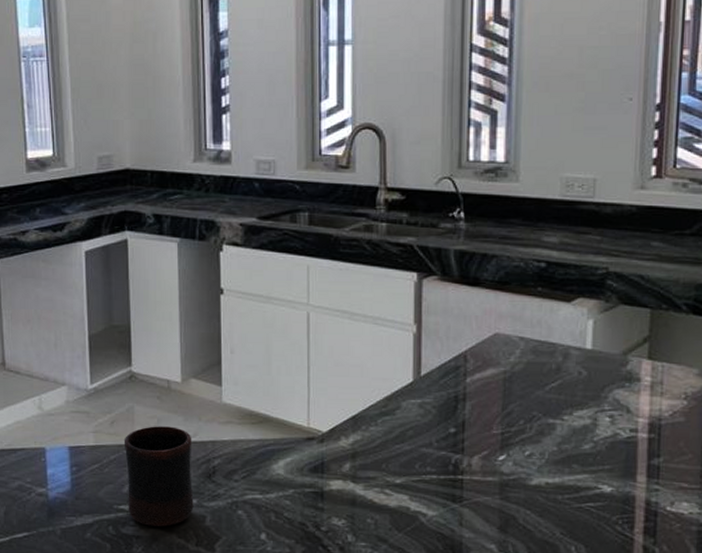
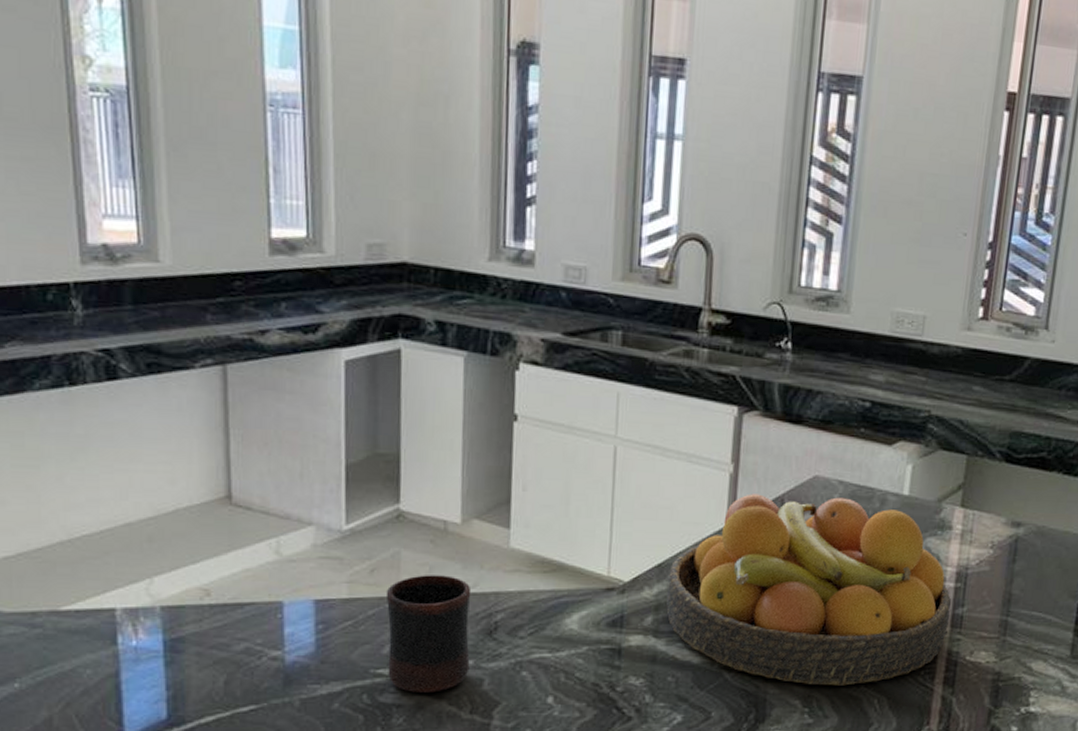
fruit bowl: none [361,351,646,532] -> present [665,494,952,686]

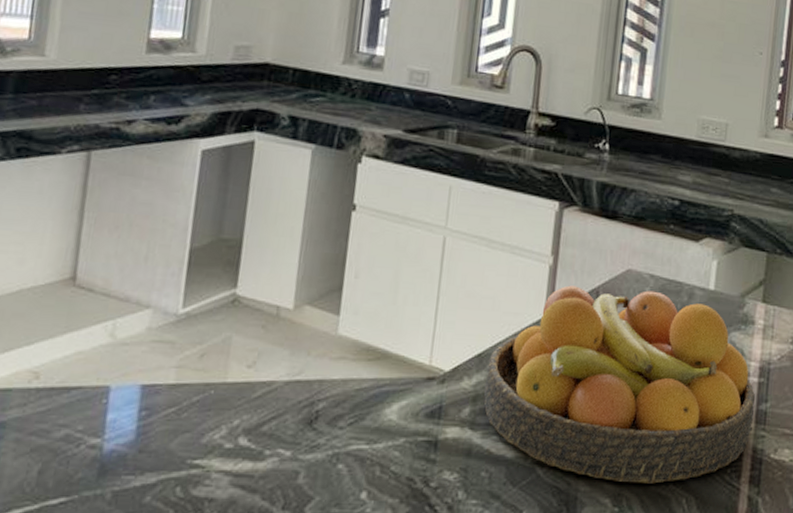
mug: present [385,575,472,692] -> none [204,361,297,486]

